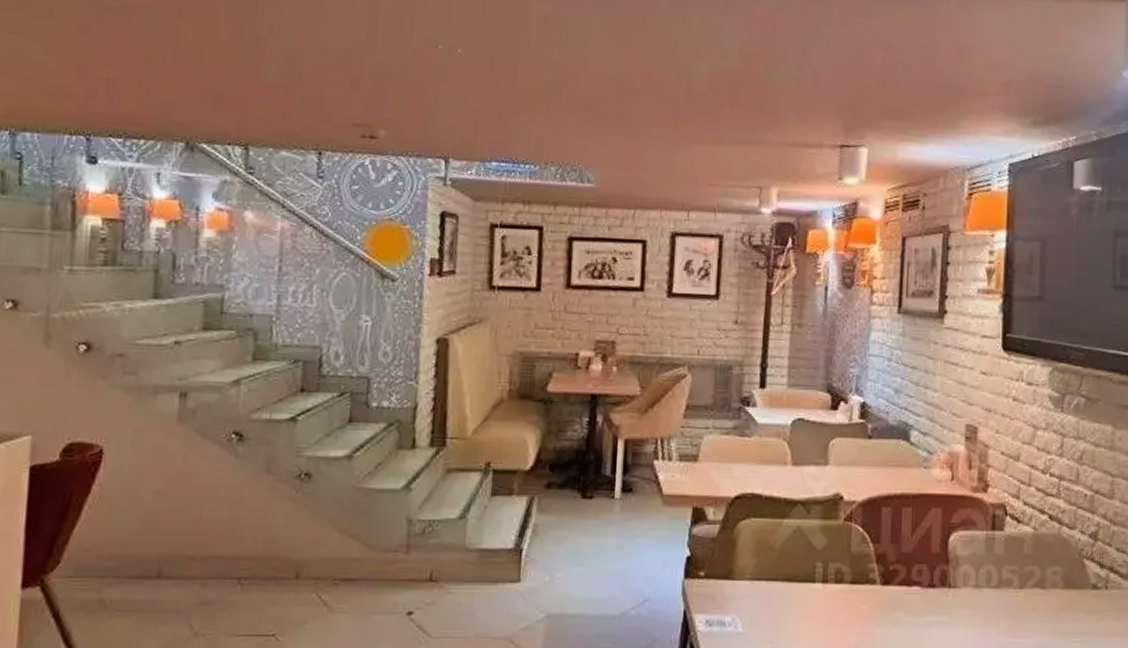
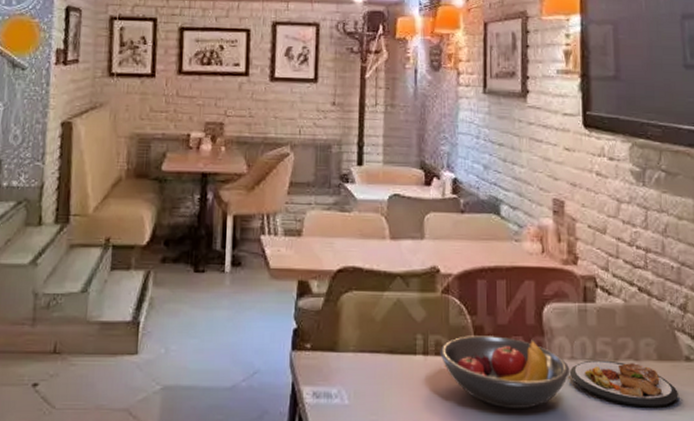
fruit bowl: none [840,563,974,636] -> present [440,336,570,408]
plate: none [972,588,1083,635] -> present [569,360,678,408]

